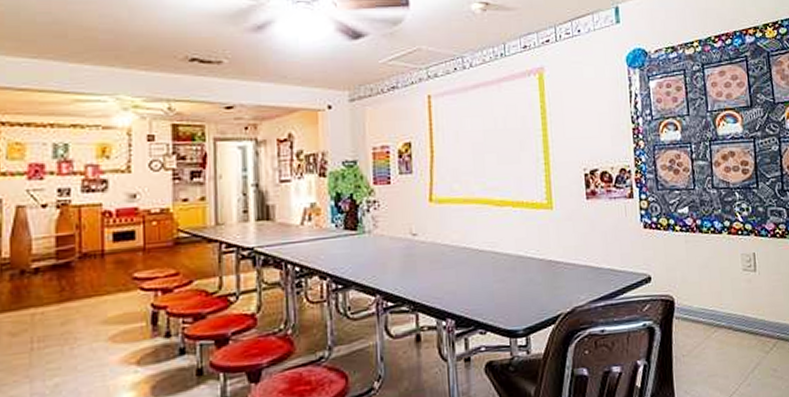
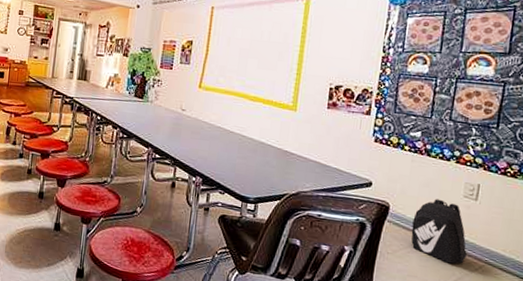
backpack: none [700,279,759,350] -> present [411,199,467,264]

